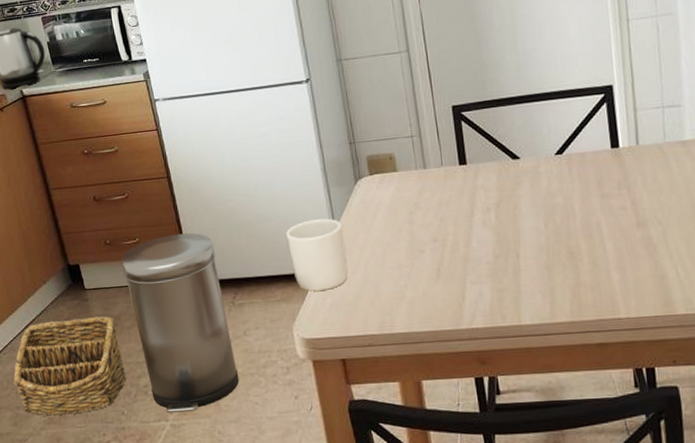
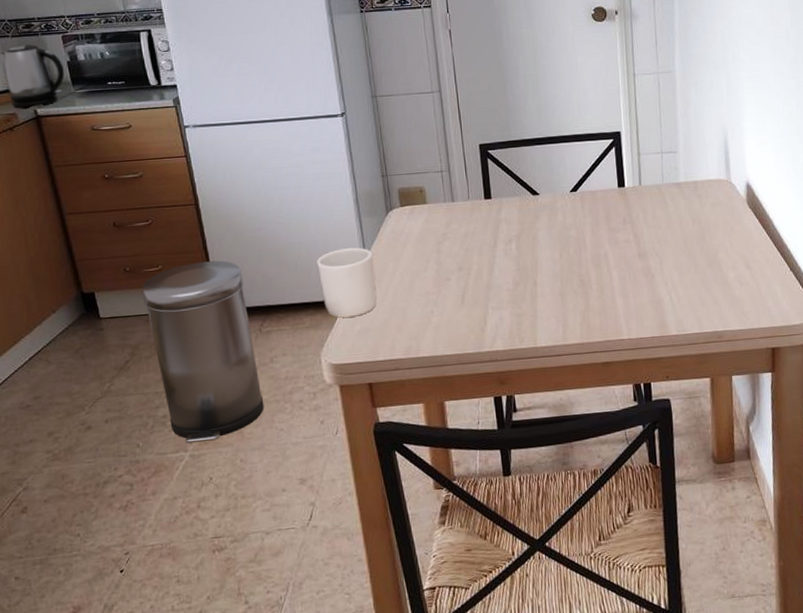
basket: present [13,316,127,416] -> none [13,345,143,452]

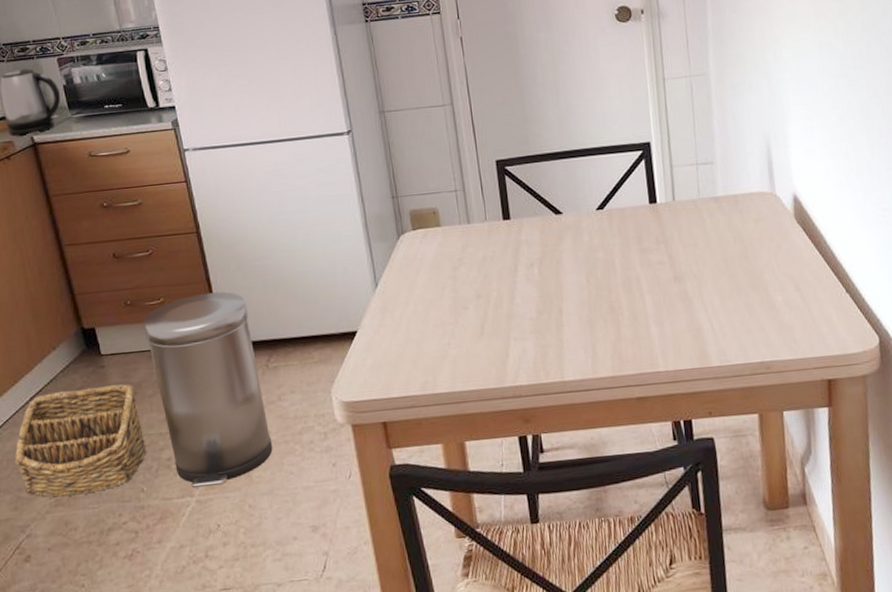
basket: none [13,345,143,452] -> present [15,384,147,497]
mug: present [316,247,377,318] -> none [324,275,390,352]

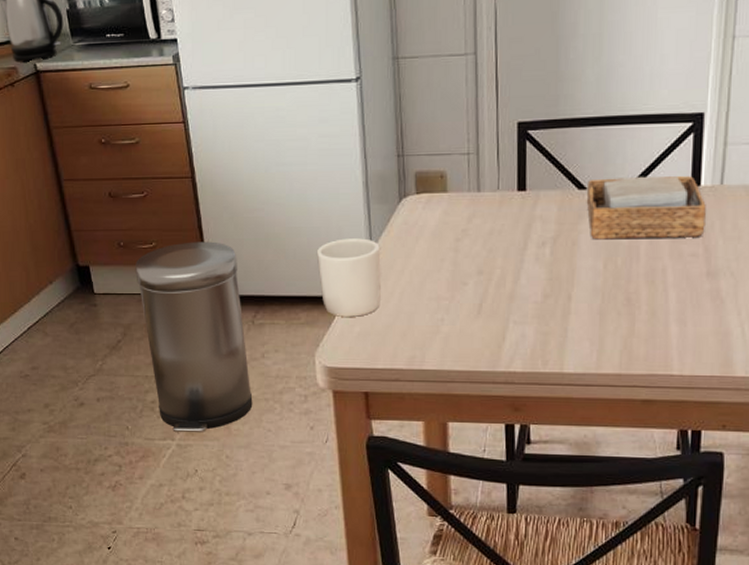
basket: present [15,384,147,497] -> none [13,323,133,425]
mug: none [324,275,390,352] -> present [316,238,381,317]
napkin holder: none [562,195,667,258] -> present [586,176,706,240]

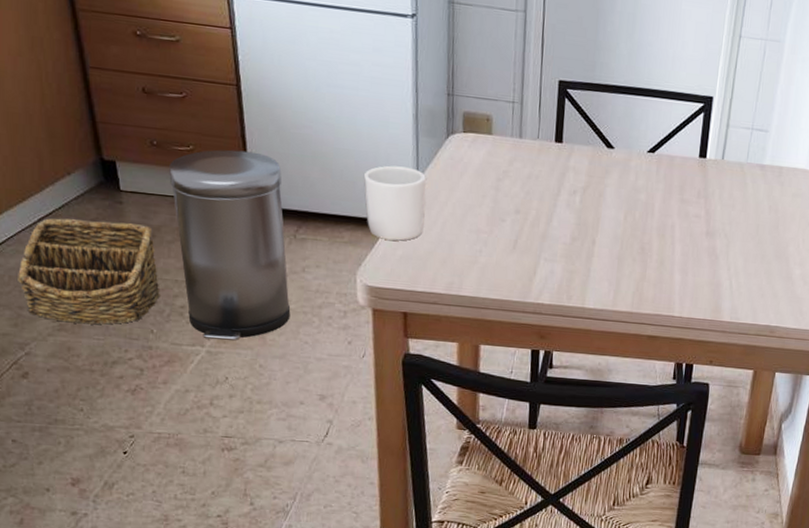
basket: none [13,323,133,425] -> present [18,218,160,325]
napkin holder: present [586,176,706,240] -> none [613,141,710,202]

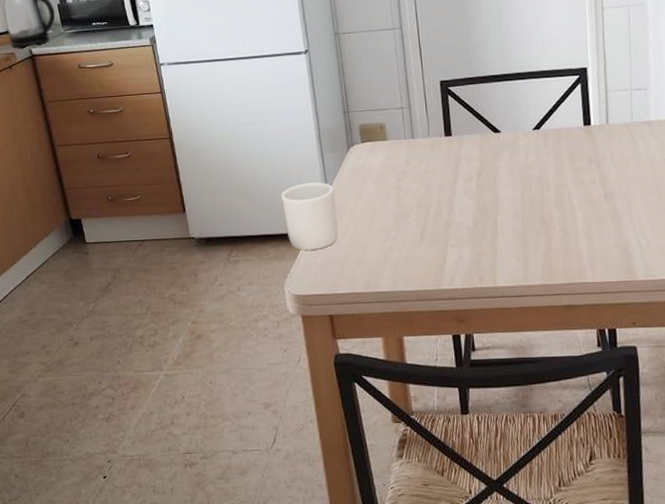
basket: present [18,218,160,325] -> none [13,269,123,364]
pedal bin: present [169,149,291,342] -> none [122,192,232,364]

